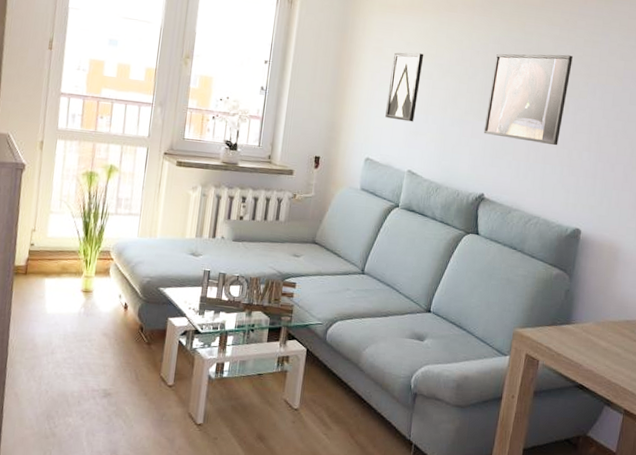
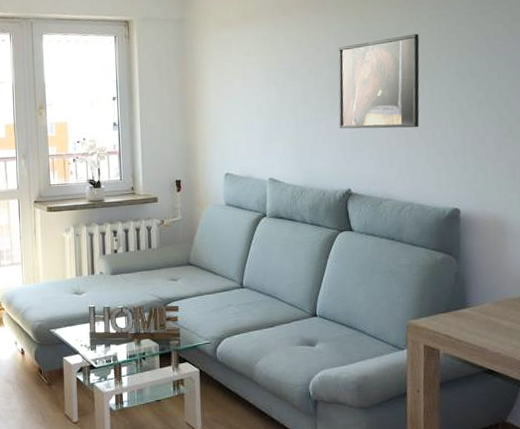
wall art: present [385,52,424,122] -> none [236,61,267,131]

